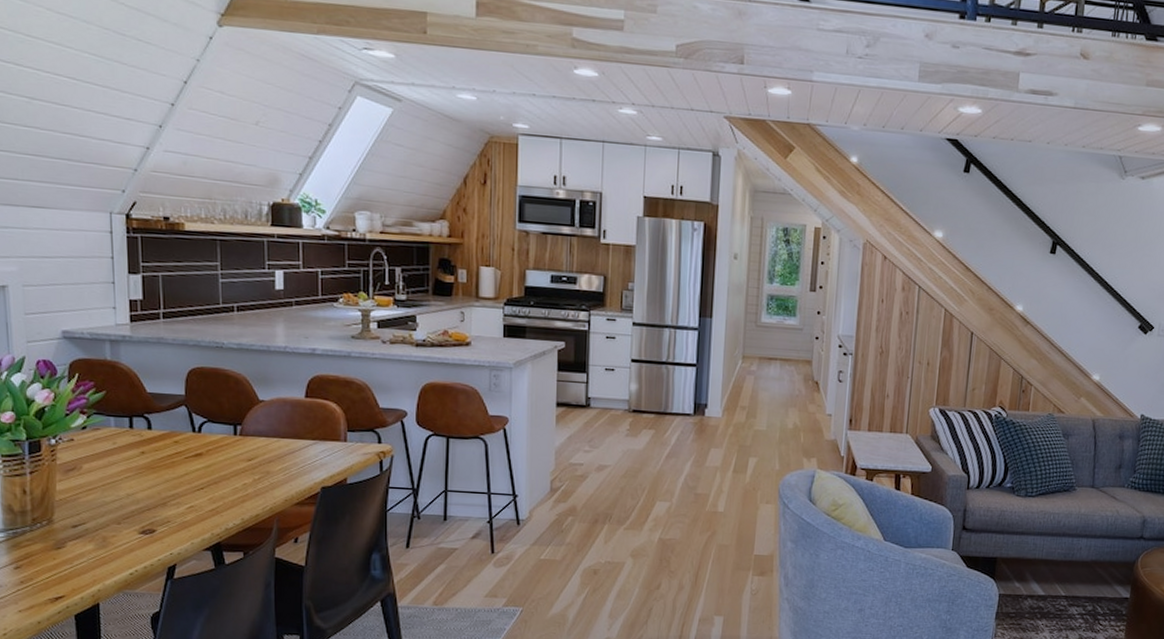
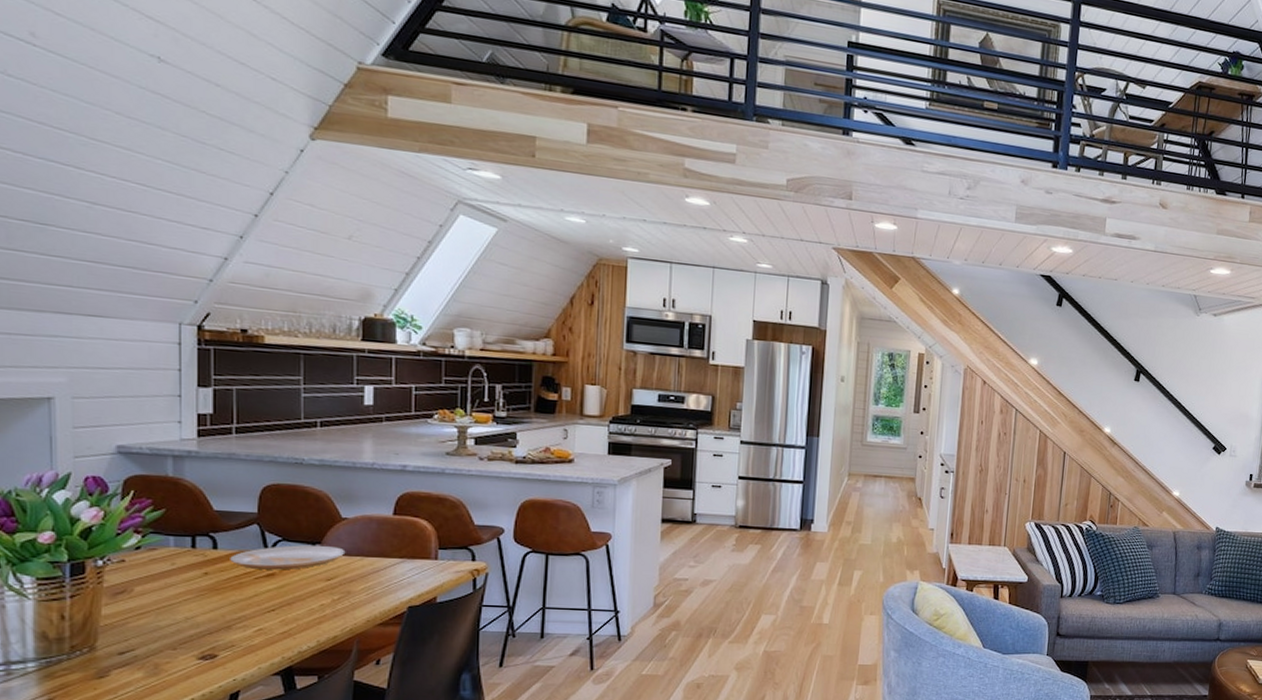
plate: none [163,426,264,450] -> present [230,544,346,570]

